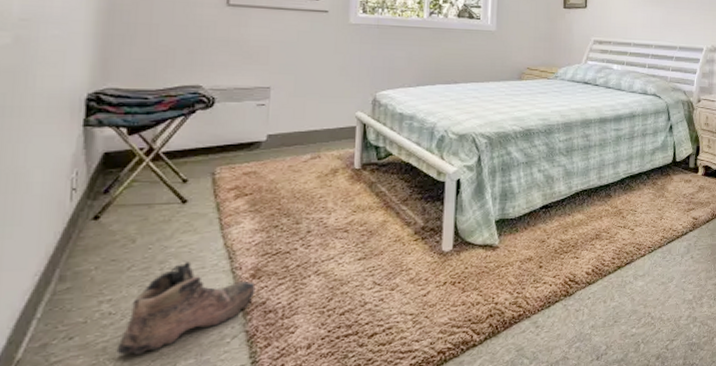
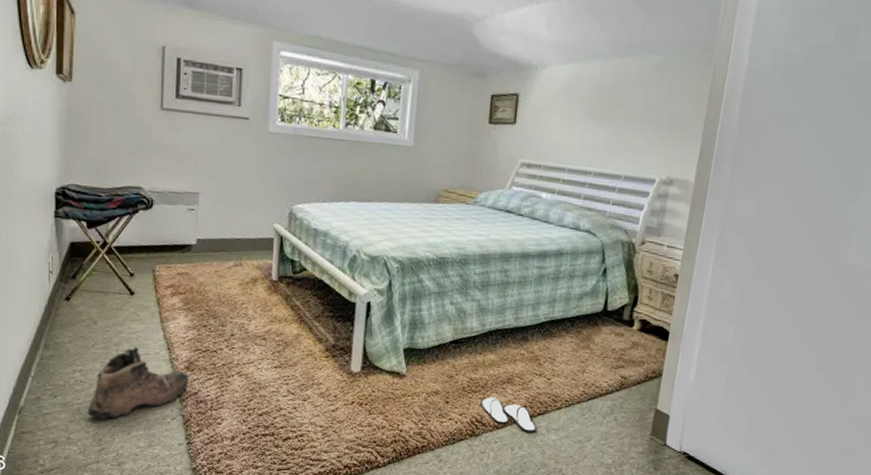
slippers: none [572,254,626,284] -> present [480,397,537,434]

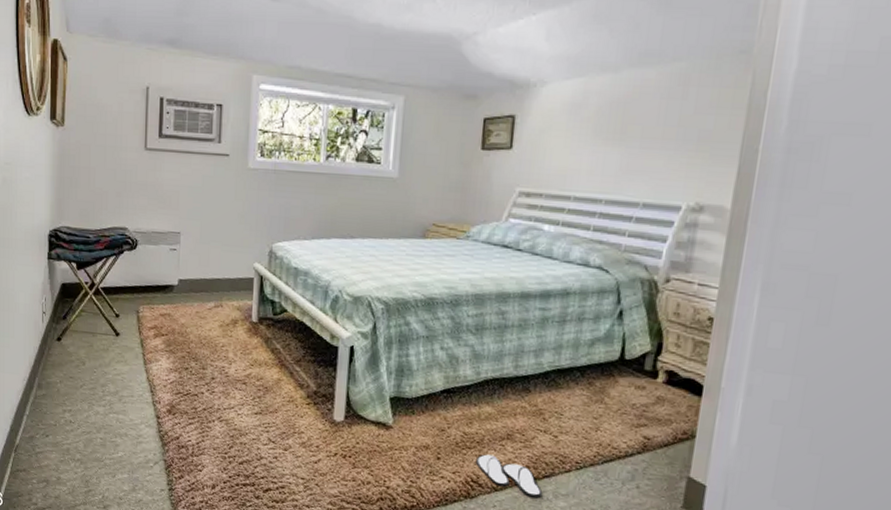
boot: present [87,345,190,419] -> none [76,387,171,461]

